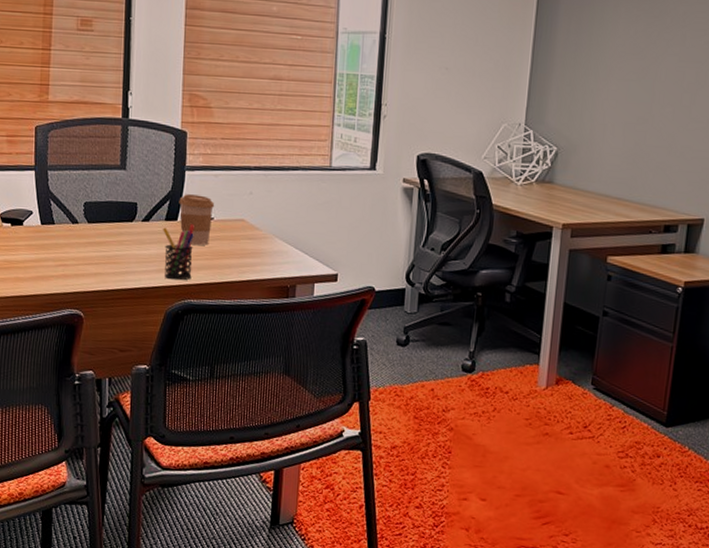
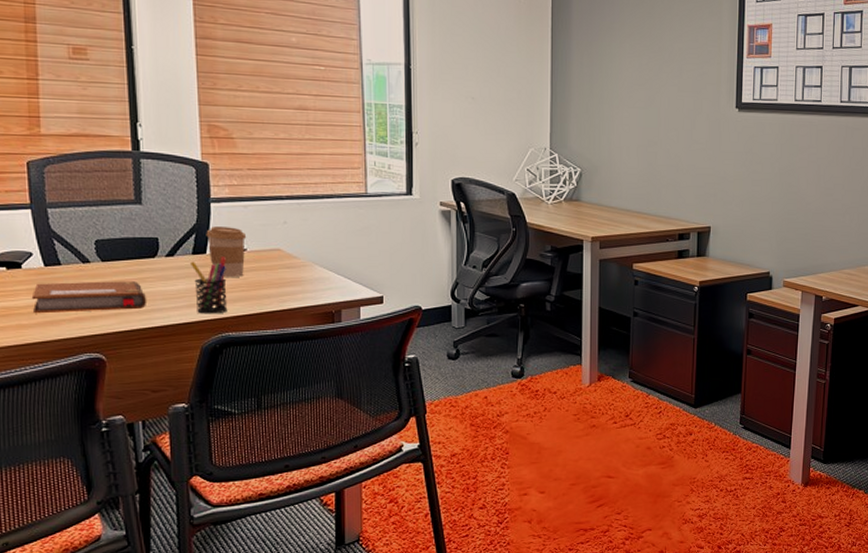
notebook: none [28,240,122,271] -> present [31,281,146,314]

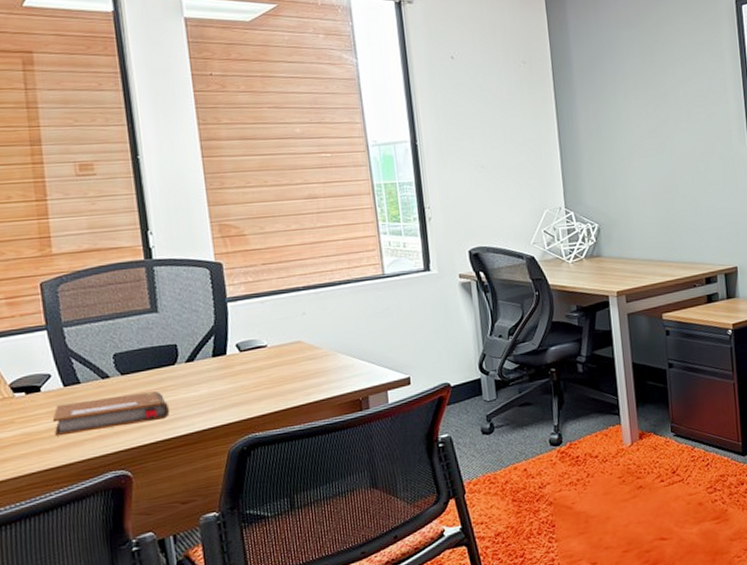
pen holder: present [189,256,228,314] -> none [210,355,253,417]
coffee cup: present [206,226,247,277] -> none [224,324,267,376]

